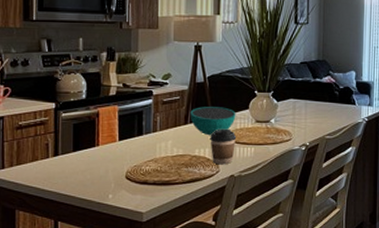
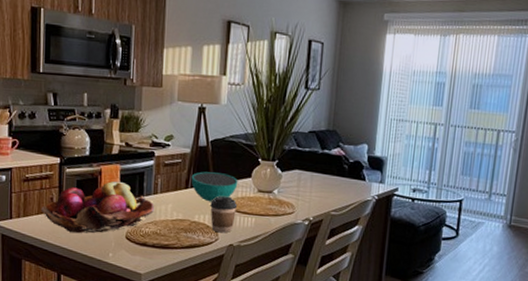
fruit basket: none [36,122,155,177] -> present [41,181,155,233]

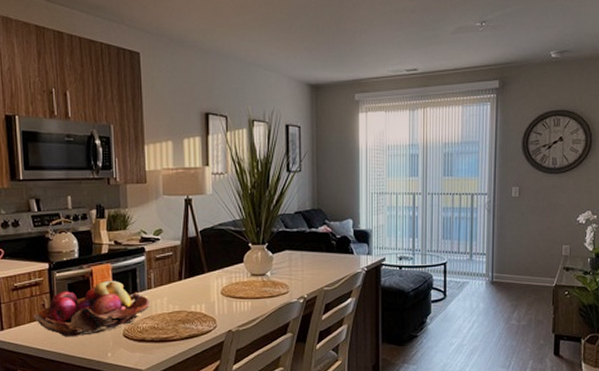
bowl: present [191,171,238,202] -> none [184,261,231,291]
coffee cup: present [210,196,238,233] -> none [205,283,233,320]

